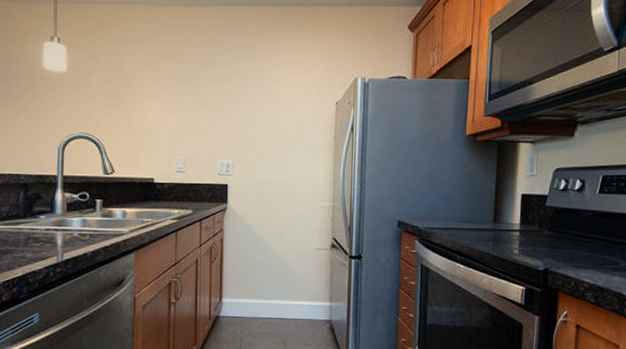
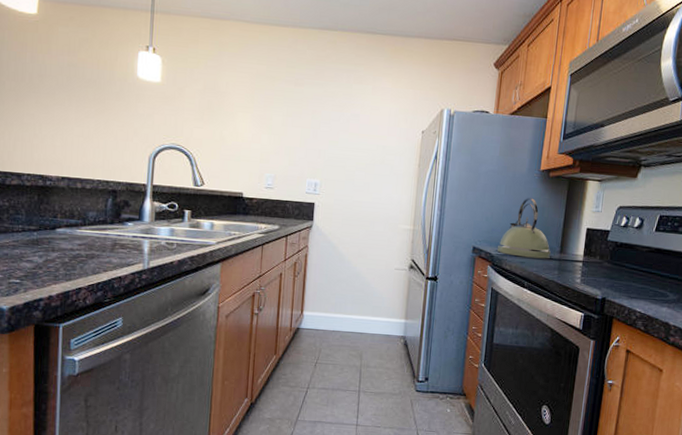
kettle: none [424,165,484,231] -> present [496,198,551,260]

